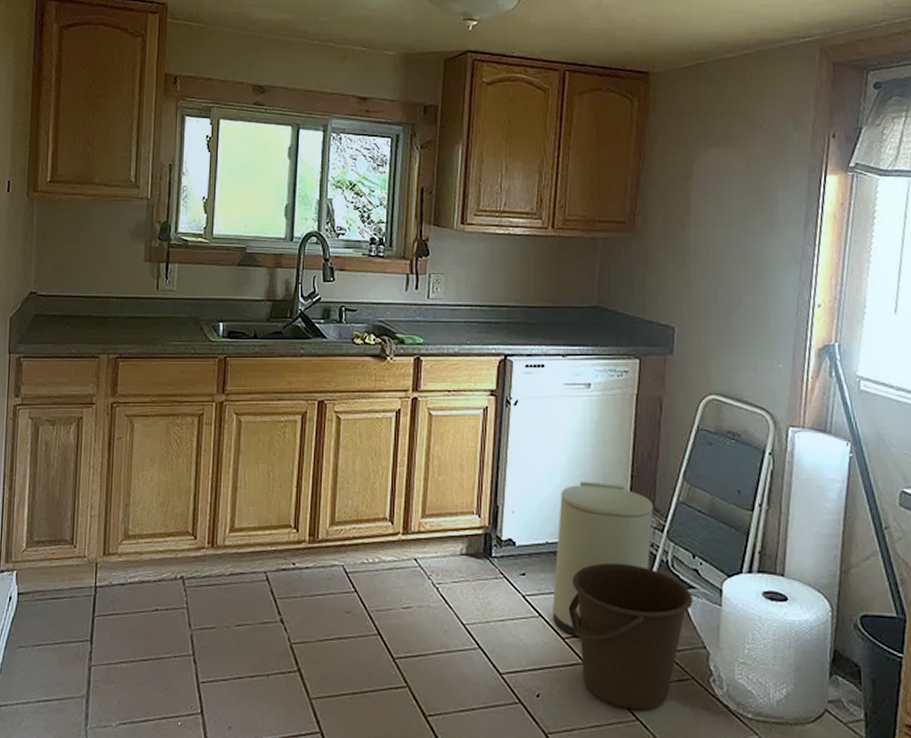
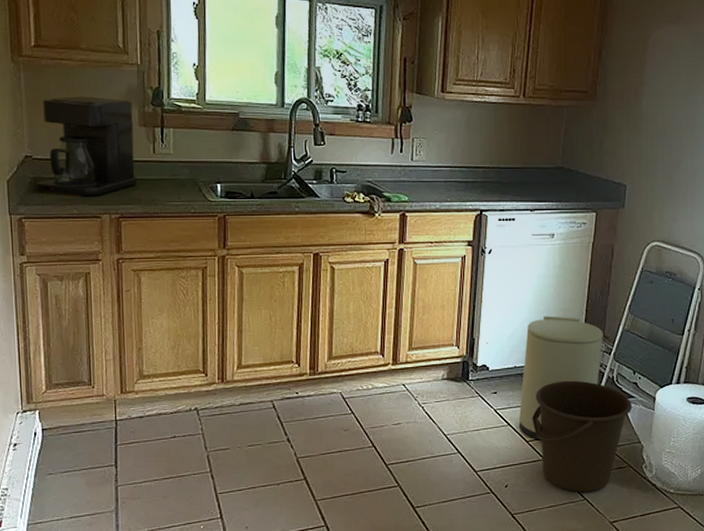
coffee maker: none [37,231,139,335] -> present [35,96,137,197]

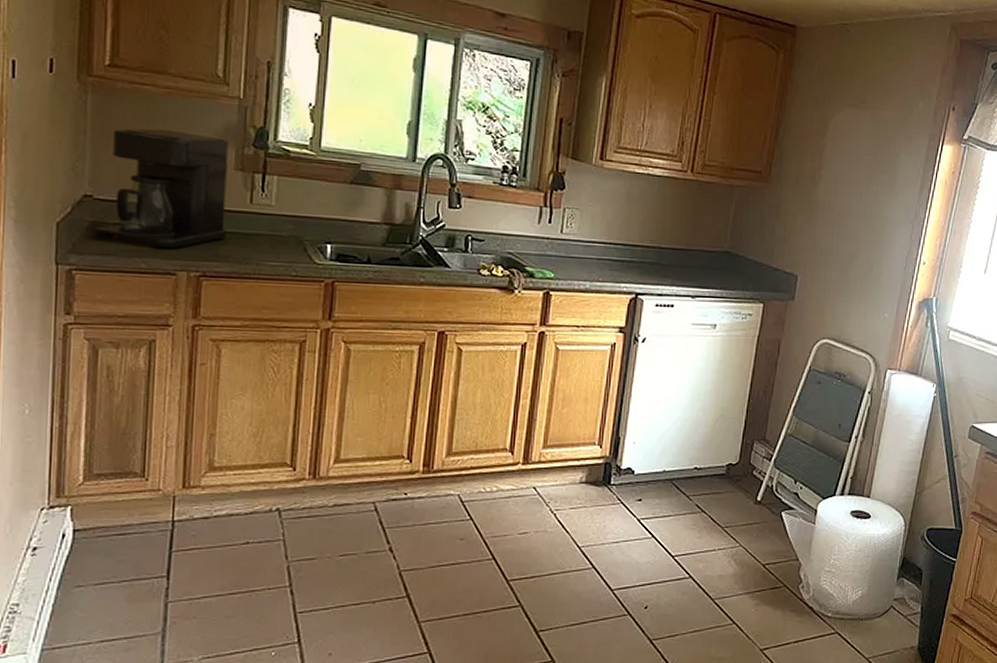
pedal bin: present [519,315,603,441] -> none [665,414,764,556]
bucket: present [532,380,633,493] -> none [679,488,792,616]

